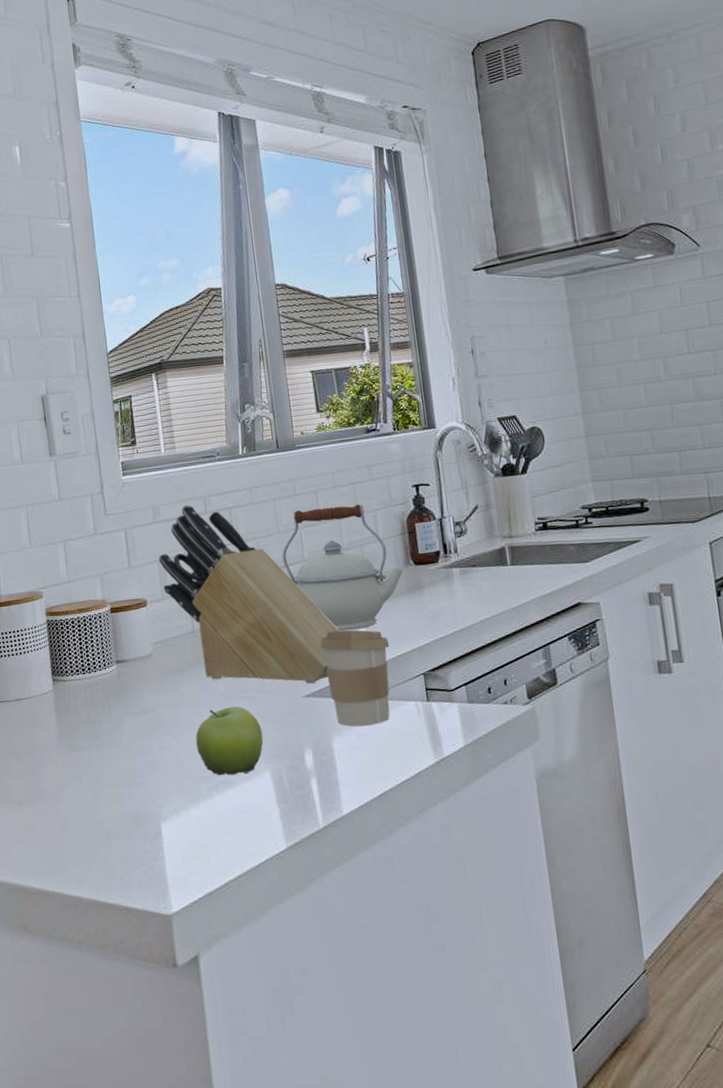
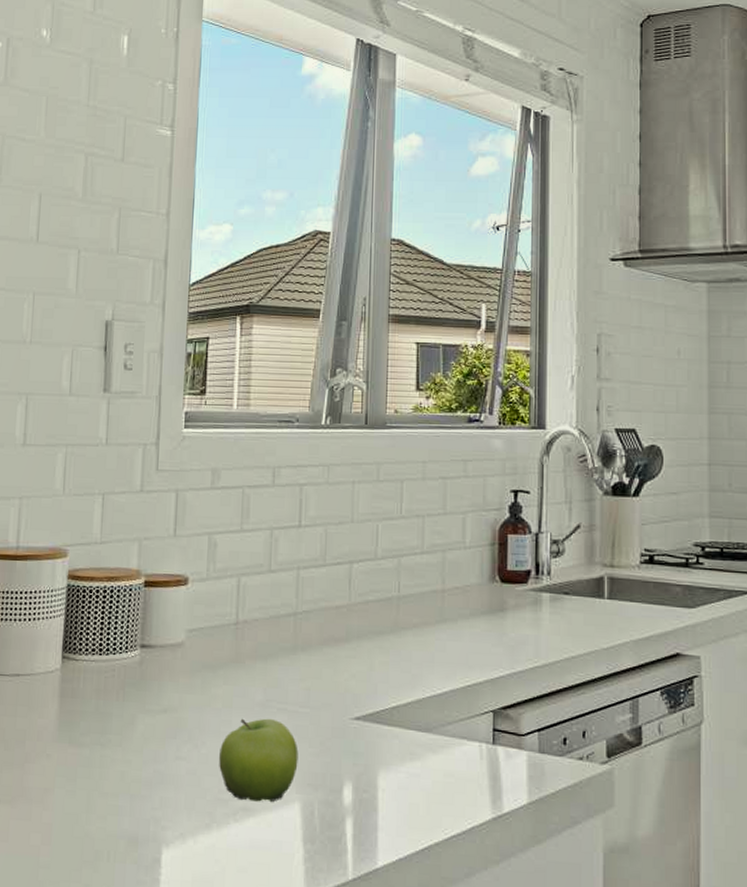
knife block: present [158,505,340,684] -> none [209,473,405,704]
kettle: present [282,504,404,631] -> none [352,499,488,648]
coffee cup: present [320,630,390,727] -> none [380,645,458,765]

